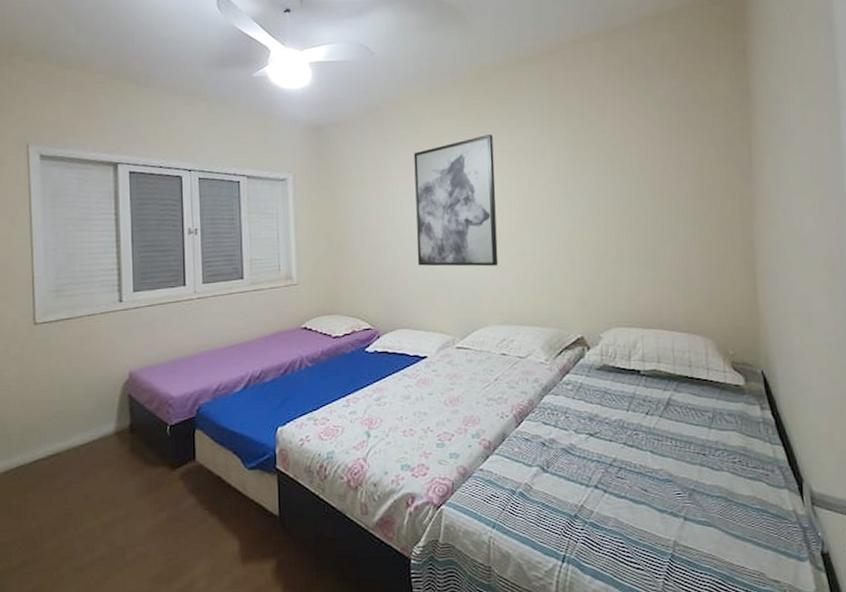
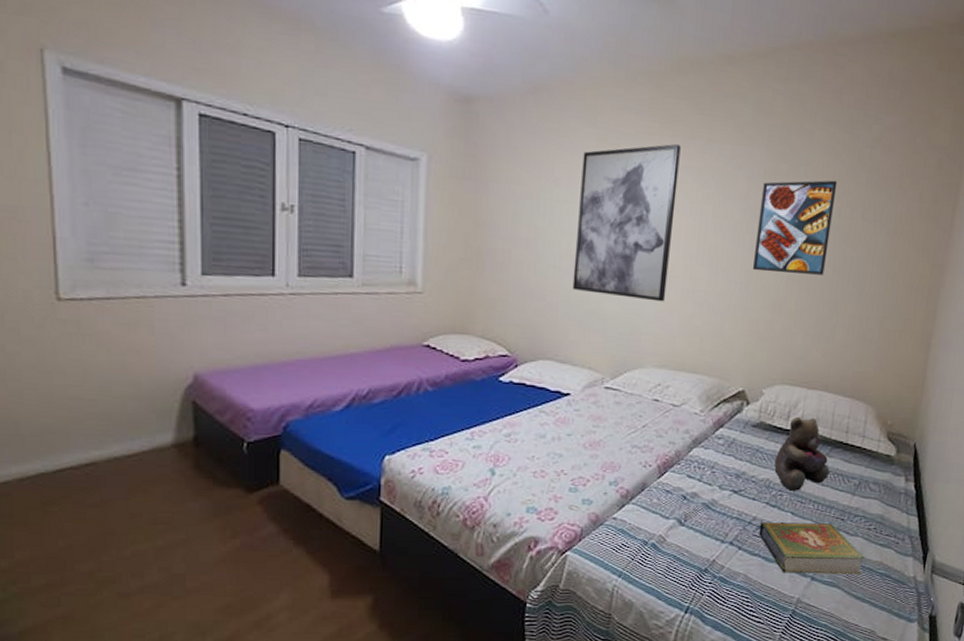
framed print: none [568,141,638,228] -> present [752,180,838,275]
book: none [621,460,736,514] -> present [759,522,865,575]
teddy bear: none [623,355,681,429] -> present [774,416,830,491]

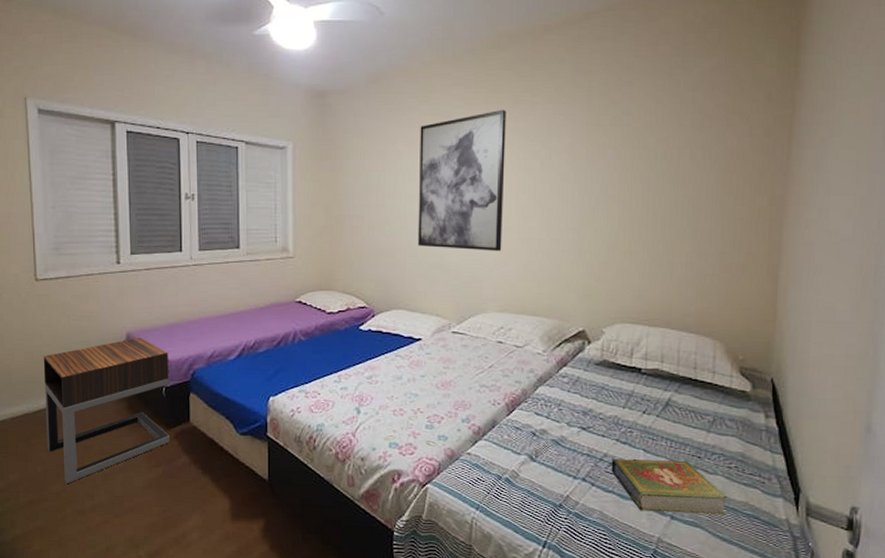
nightstand: none [68,379,252,560] -> present [43,337,170,483]
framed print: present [752,180,838,275] -> none [582,125,661,217]
teddy bear: present [774,416,830,491] -> none [620,354,681,428]

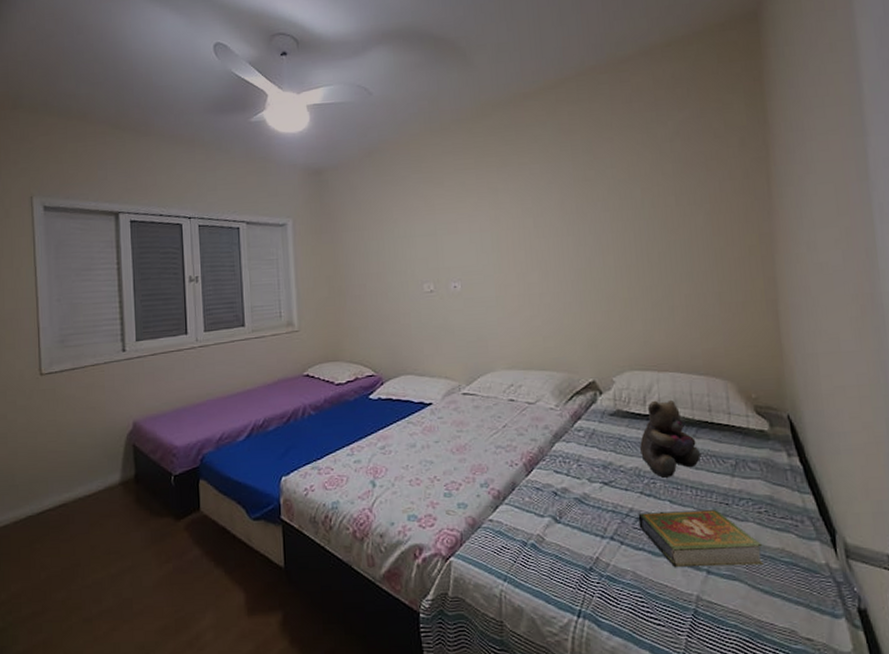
nightstand: present [43,337,170,483] -> none [47,425,180,589]
wall art: present [418,109,506,251] -> none [414,172,504,310]
teddy bear: none [620,354,681,428] -> present [639,399,701,478]

